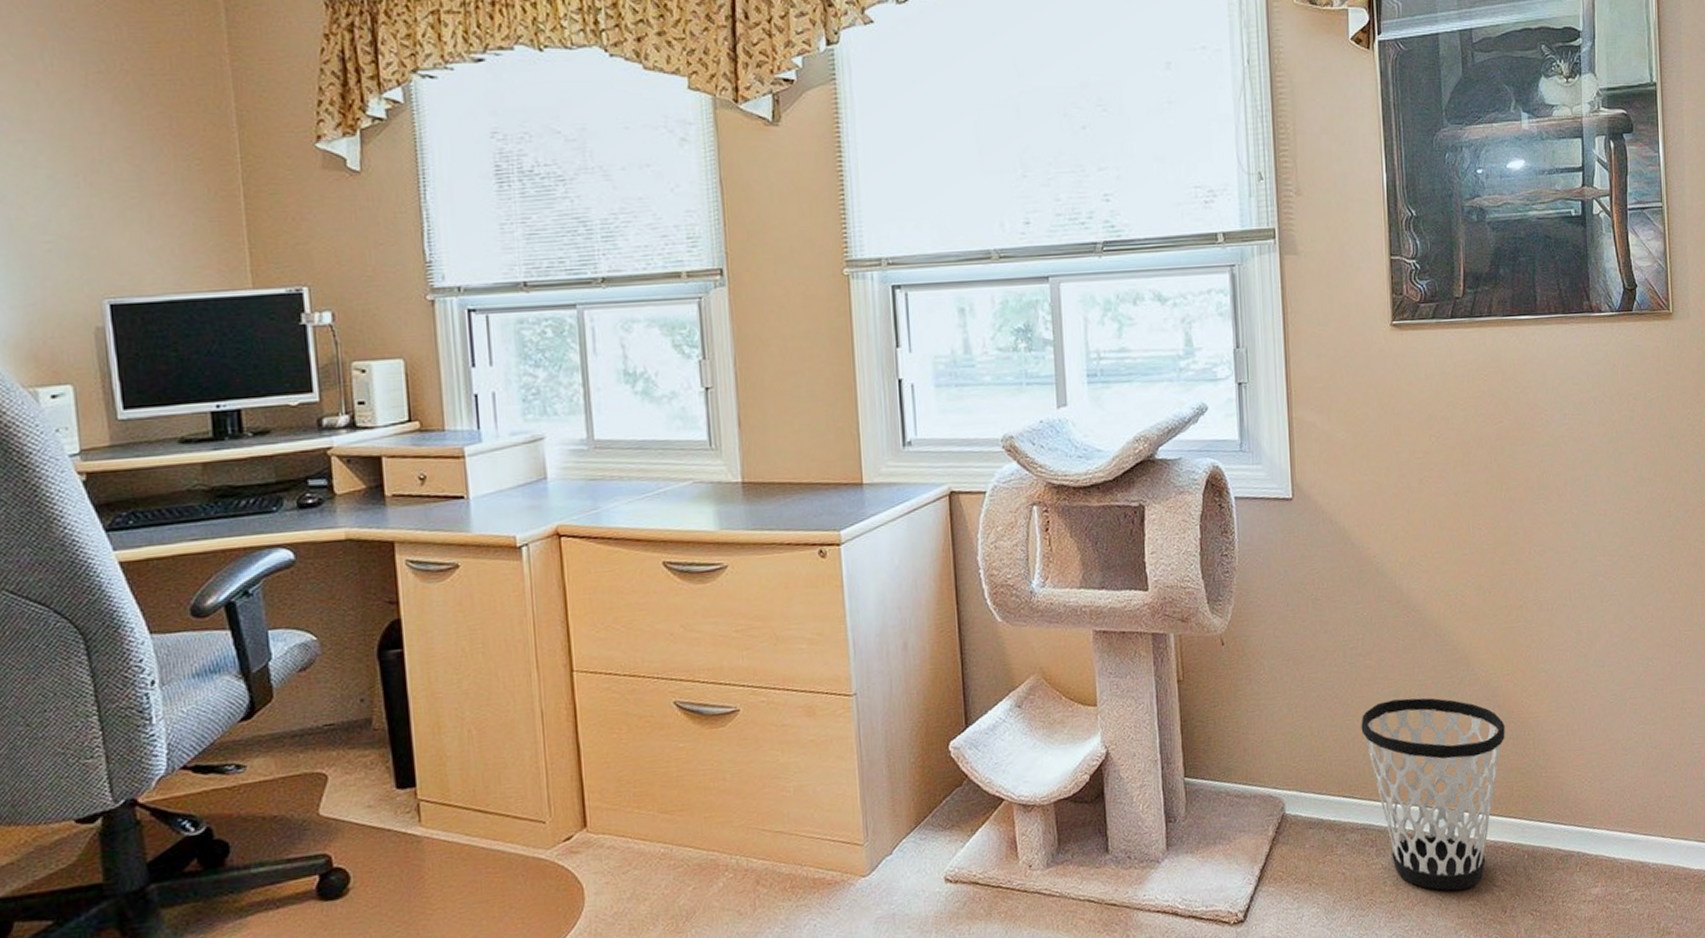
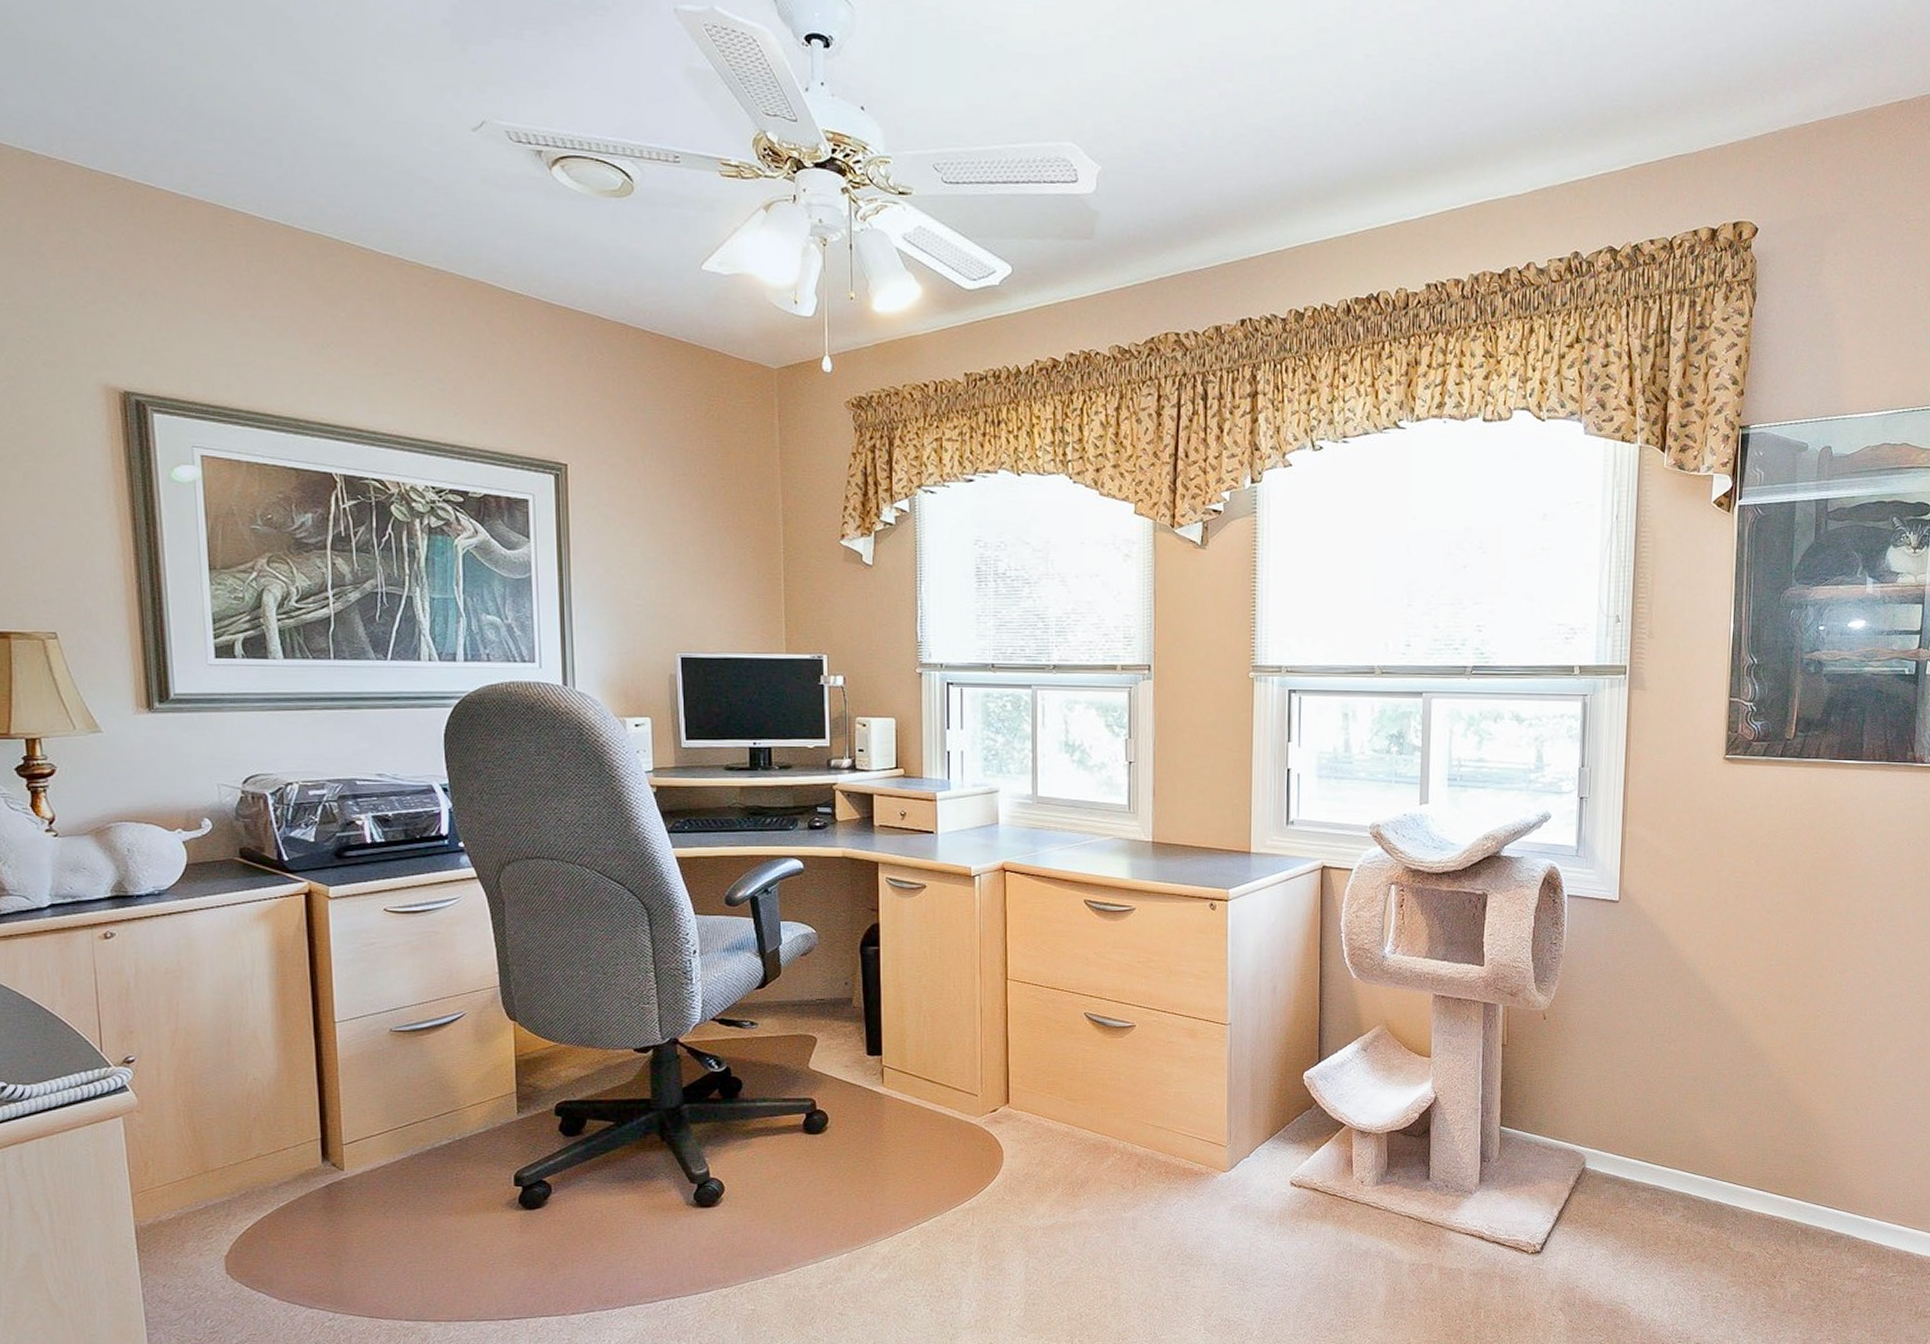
wastebasket: present [1361,698,1505,891] -> none [1660,1083,1792,1253]

